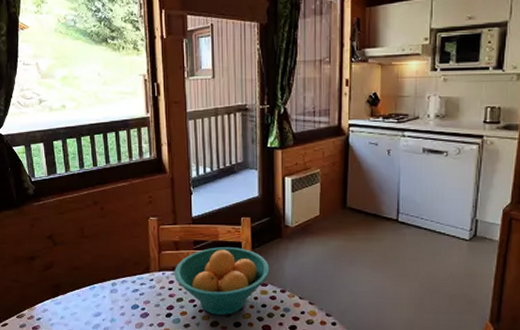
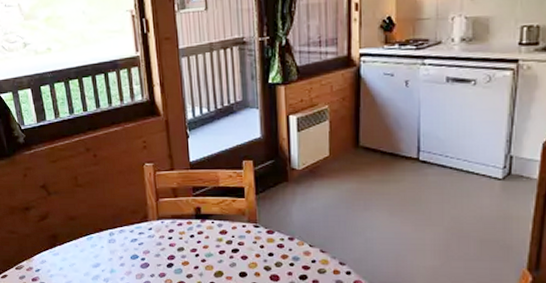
fruit bowl: present [174,247,270,315] -> none [174,193,276,265]

